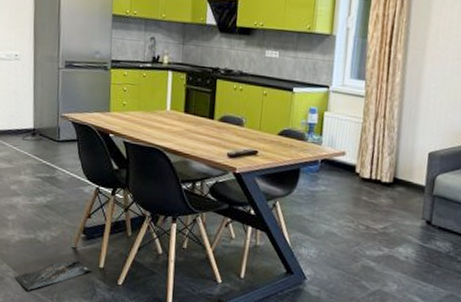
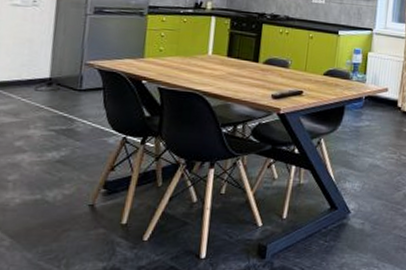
bag: present [15,257,91,291] -> none [11,215,111,260]

